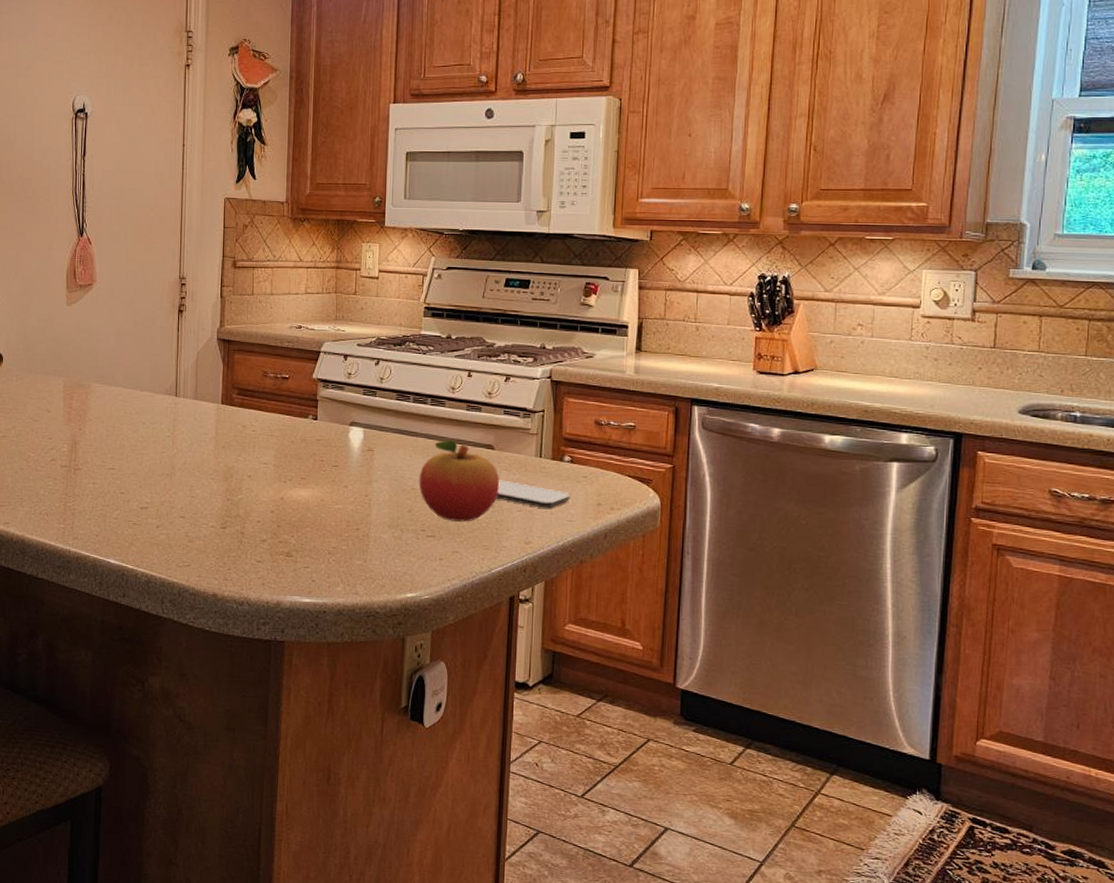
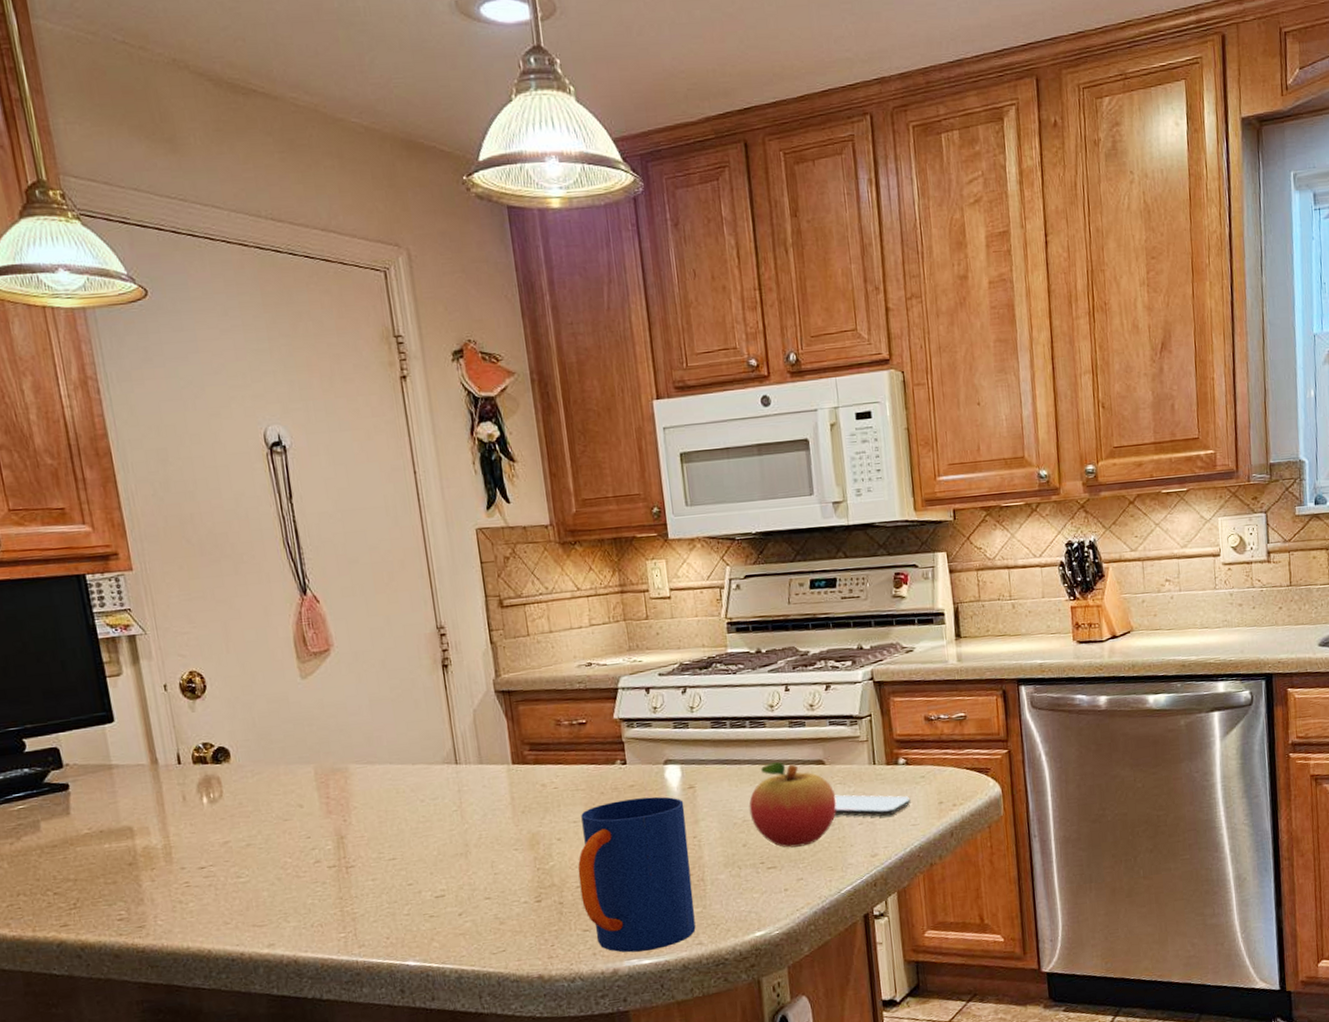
mug: none [260,451,362,591] -> present [577,796,696,953]

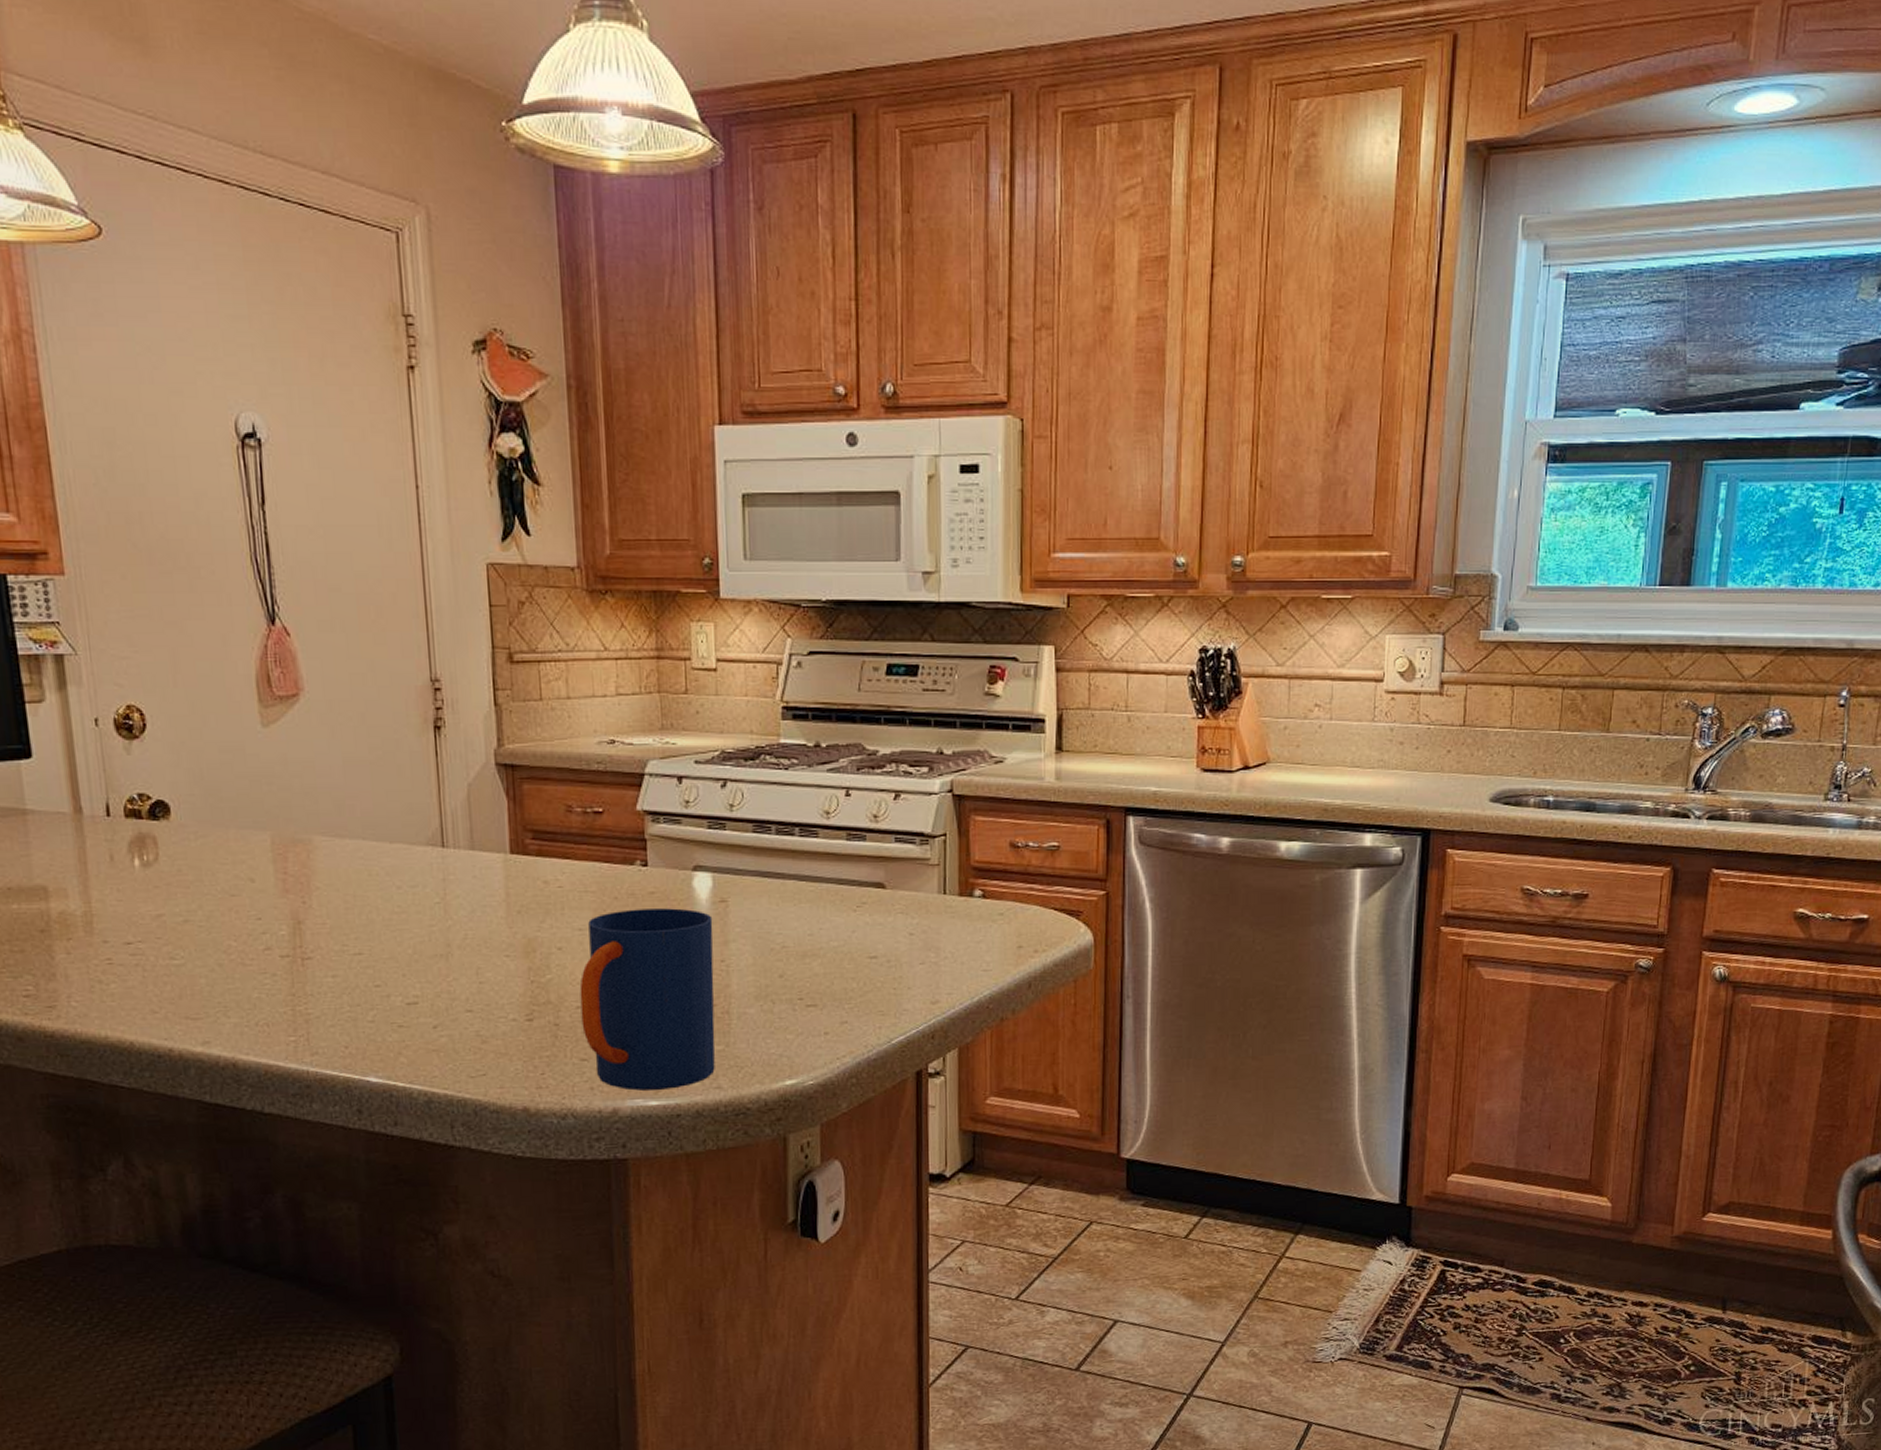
fruit: present [749,762,837,848] -> none [790,881,896,984]
smartphone: present [834,794,911,817] -> none [891,926,984,958]

